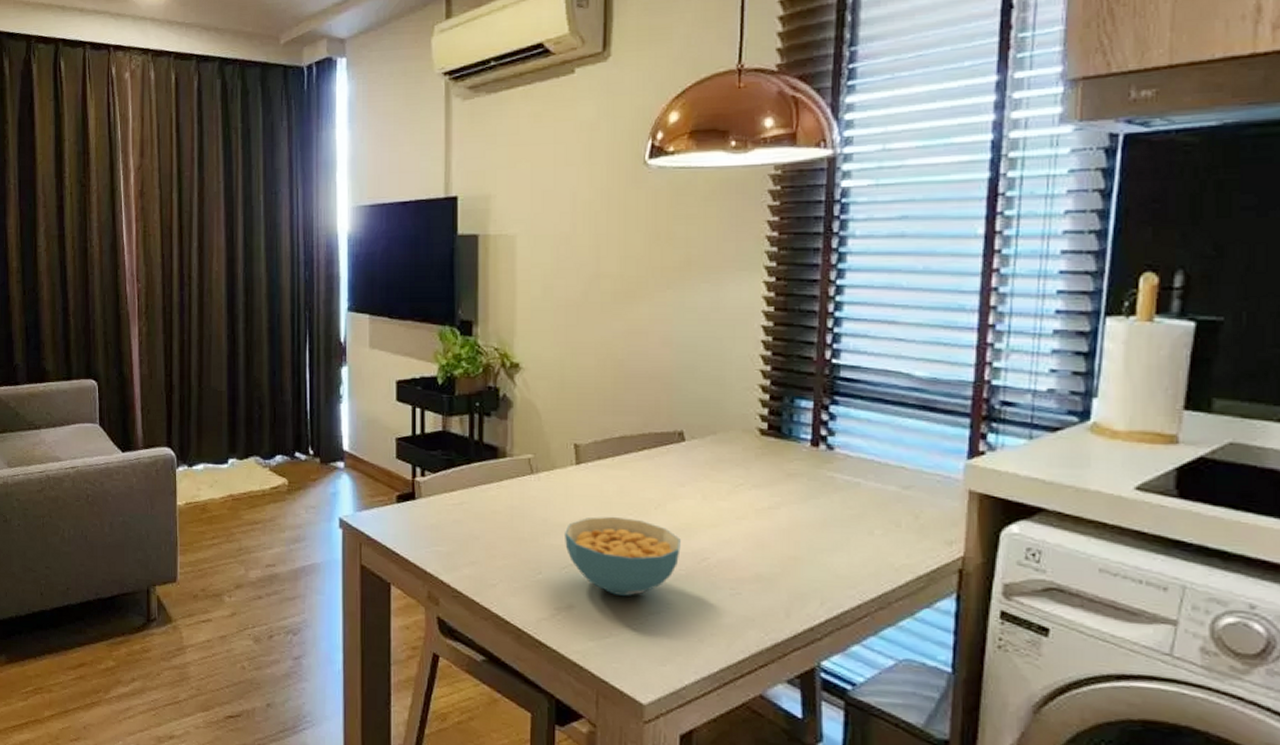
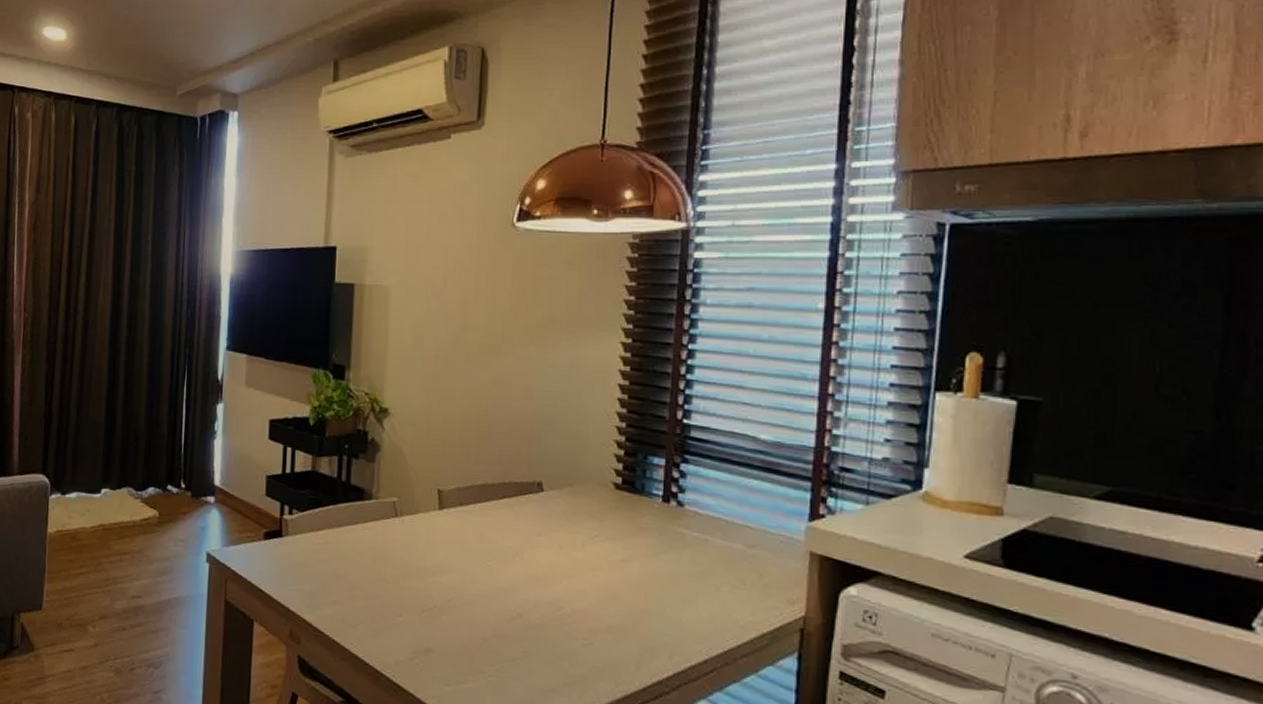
cereal bowl: present [565,516,681,597] -> none [425,562,537,643]

